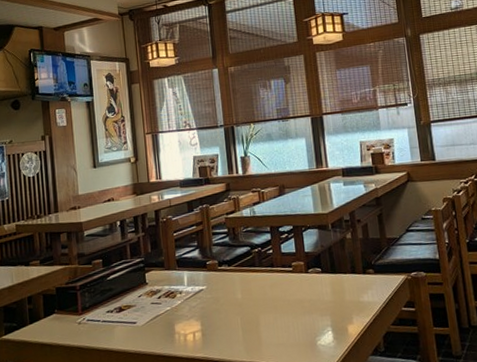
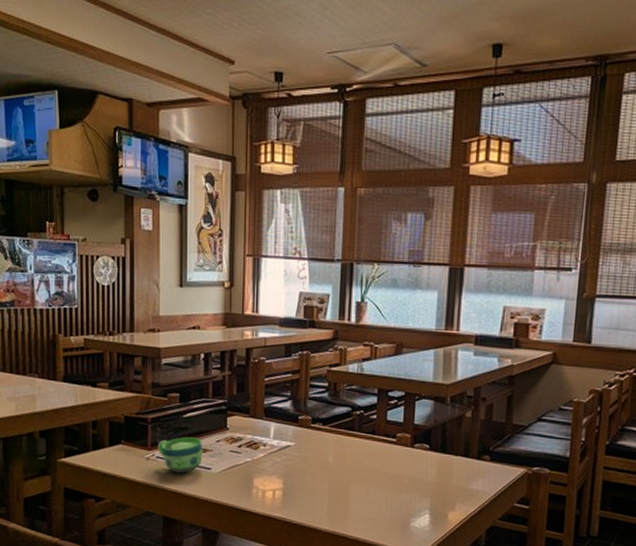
cup: none [87,296,128,332] -> present [157,437,203,473]

